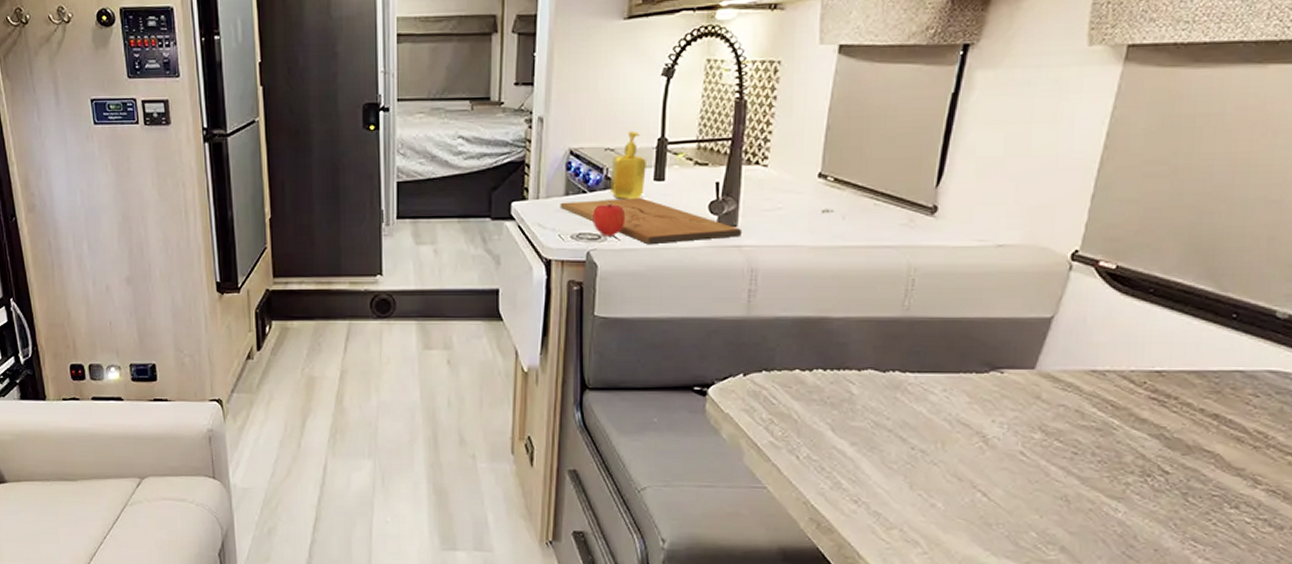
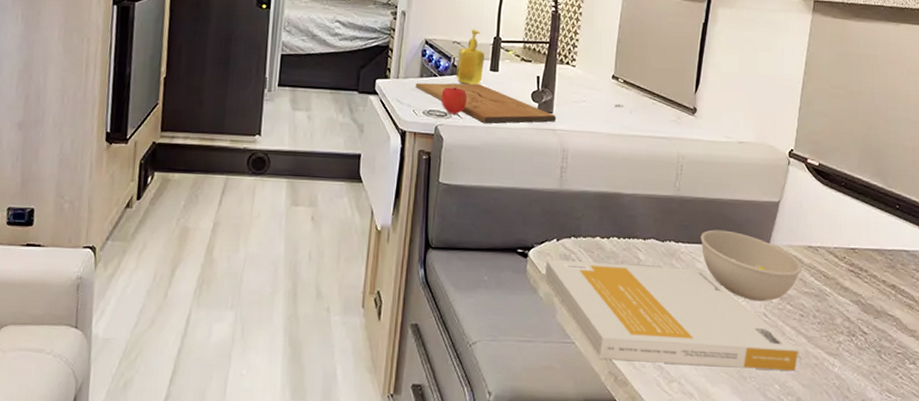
book: none [728,396,1067,516] -> present [544,258,798,370]
soup bowl: none [936,355,1081,438] -> present [700,229,803,302]

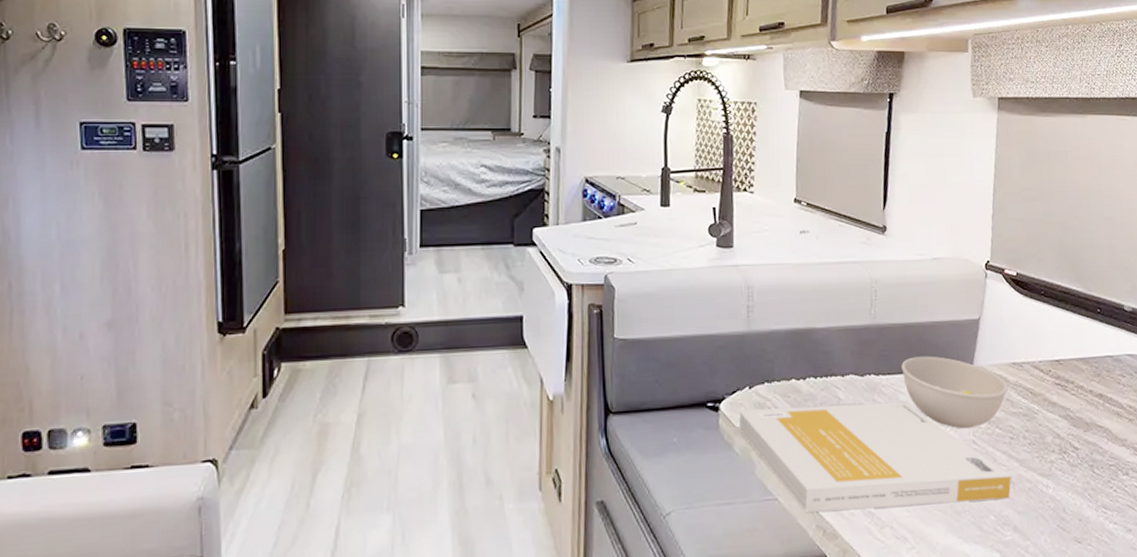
cutting board: present [415,83,557,124] -> none [578,221,738,267]
fruit: present [441,85,467,115] -> none [608,226,638,260]
soap dispenser: present [455,29,485,85] -> none [622,160,653,225]

